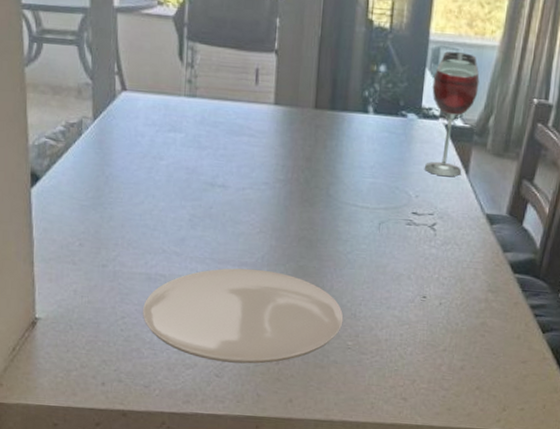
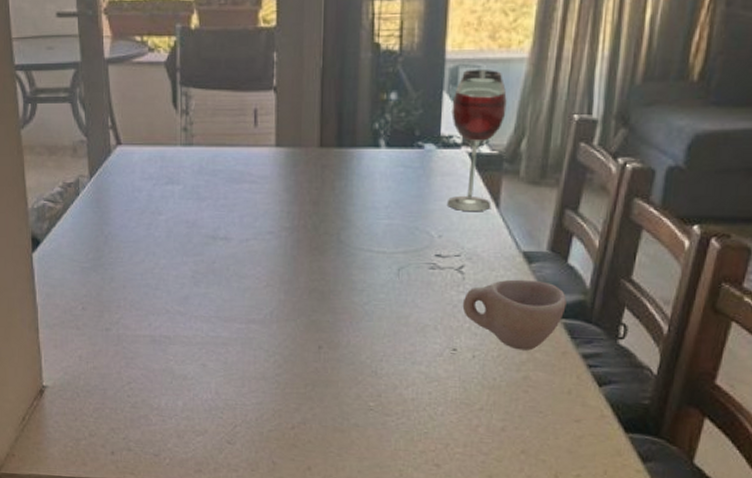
plate: present [143,268,344,364] -> none [149,325,363,429]
cup: none [433,237,520,300] -> present [462,279,567,351]

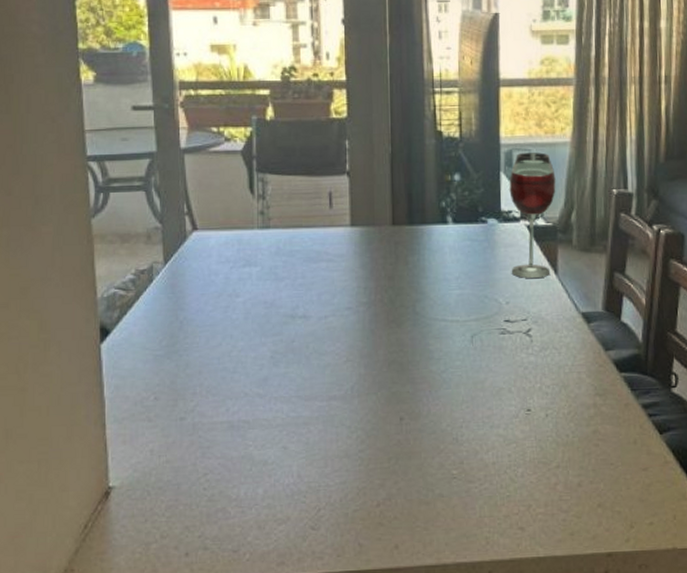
cup: present [462,279,567,351] -> none [532,338,624,406]

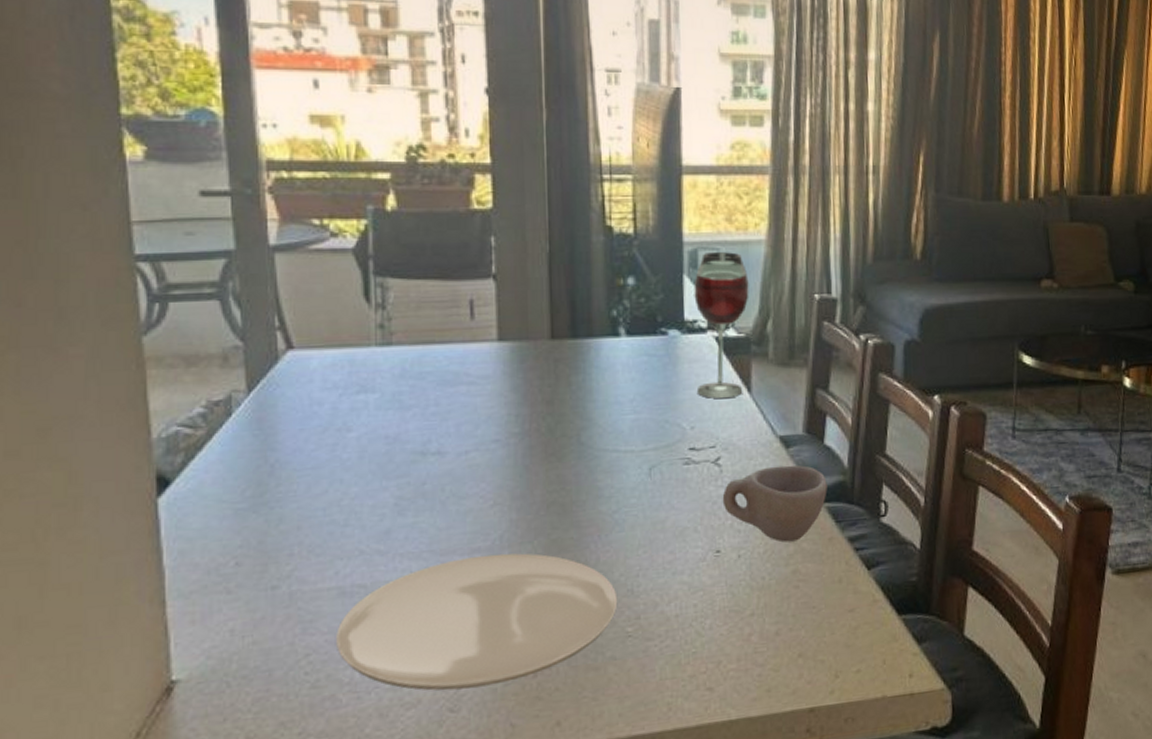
plate: none [227,401,445,512] -> present [336,553,618,691]
cup: none [532,338,624,406] -> present [722,465,827,543]

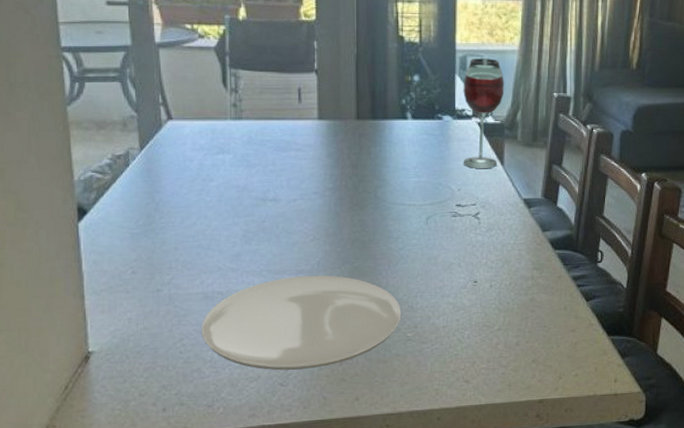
cup: present [722,465,827,543] -> none [480,221,558,278]

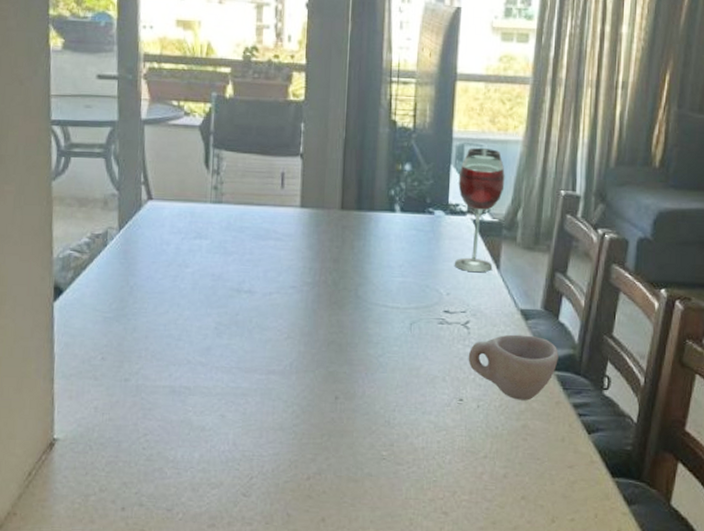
plate: present [202,275,402,371] -> none [166,376,377,481]
cup: none [480,221,558,278] -> present [468,334,559,401]

